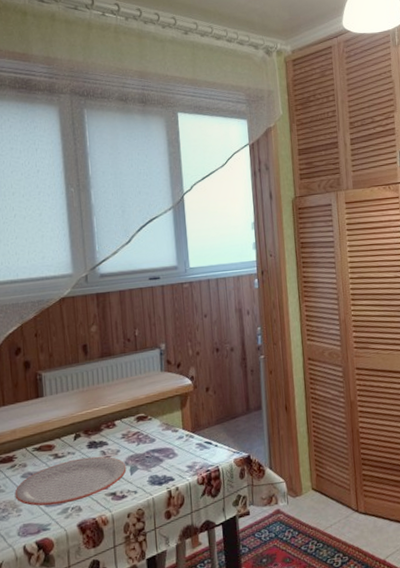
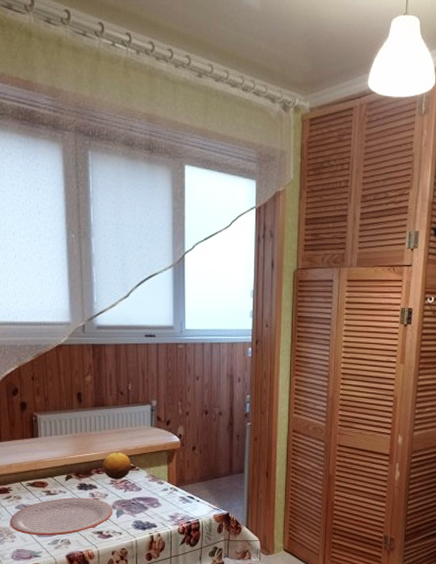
fruit: none [113,402,144,433] -> present [103,452,132,480]

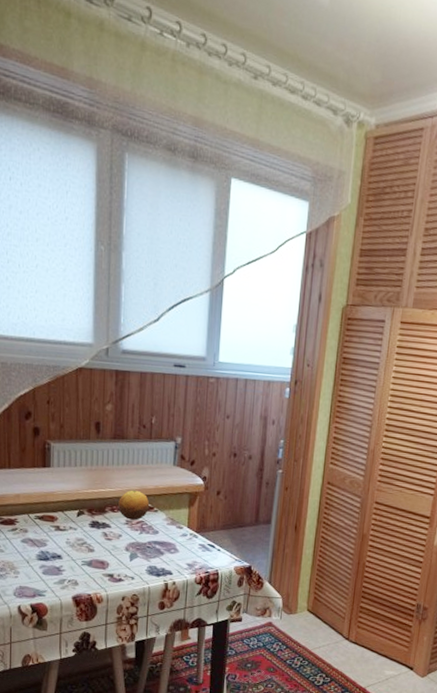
plate: present [9,497,113,536] -> none [14,535,127,575]

